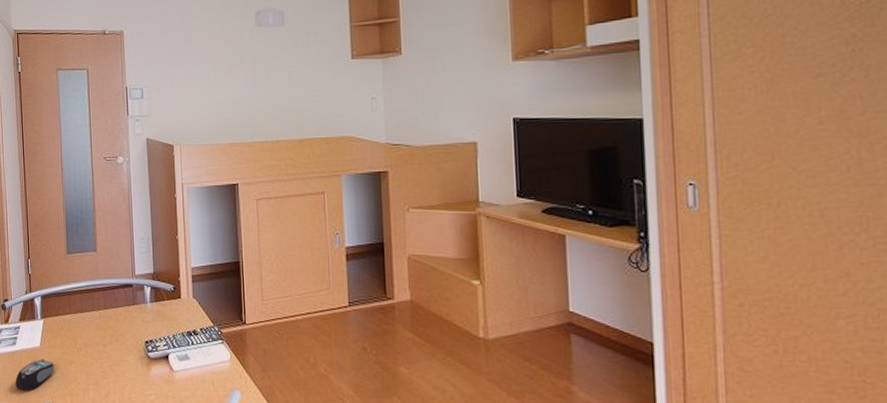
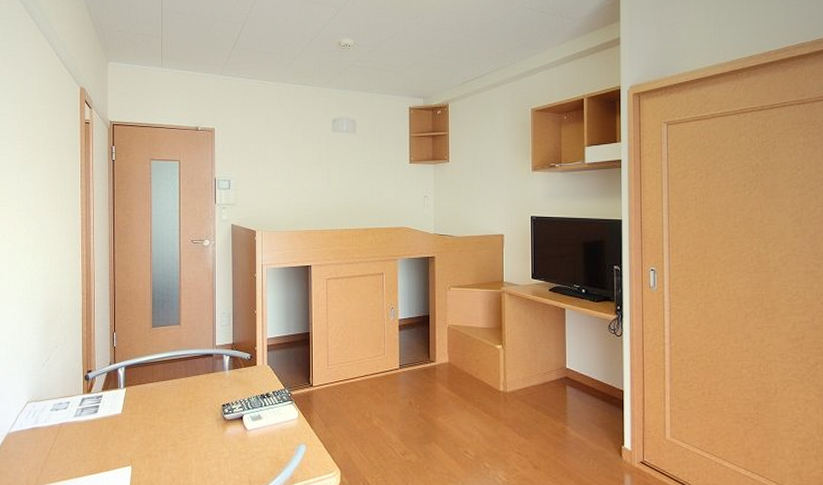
computer mouse: present [15,358,54,390] -> none [95,424,134,455]

